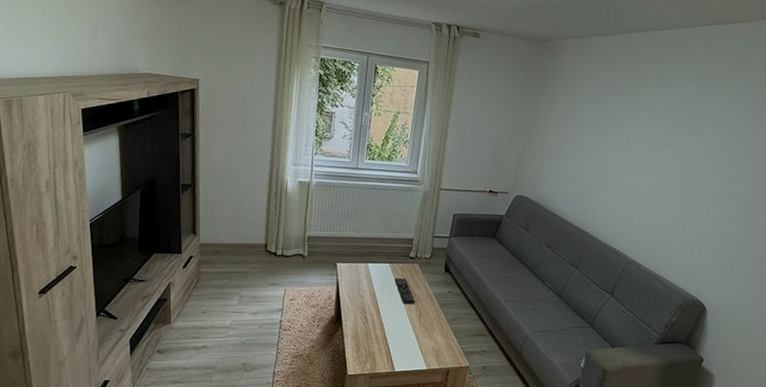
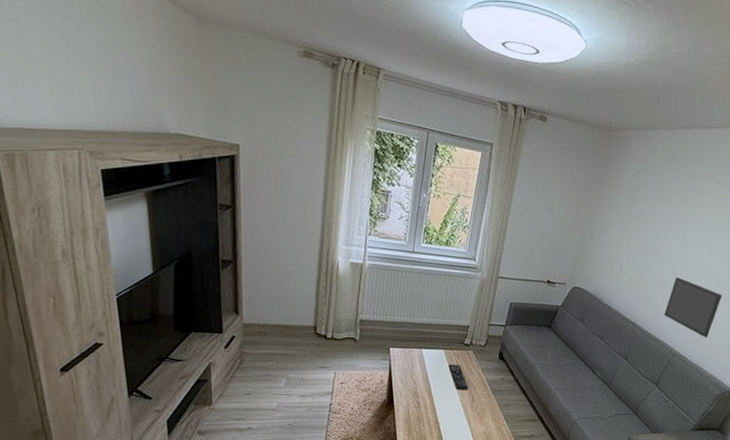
wall art: none [613,181,675,243] -> present [663,277,722,338]

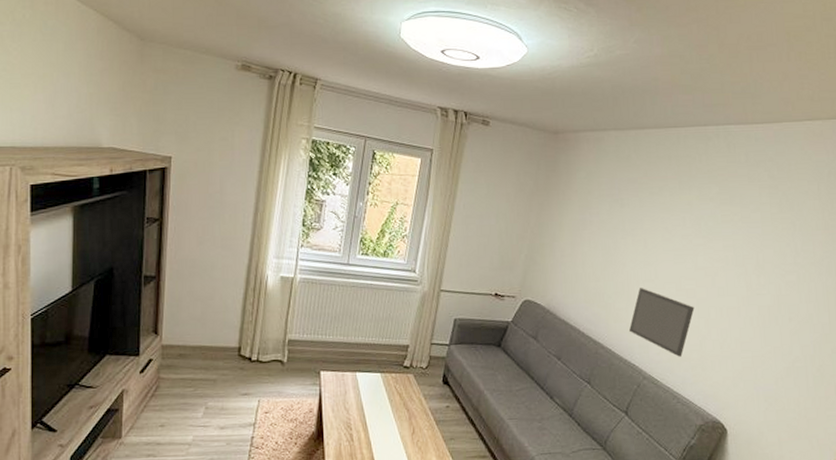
remote control: present [448,364,468,390] -> none [386,390,408,421]

